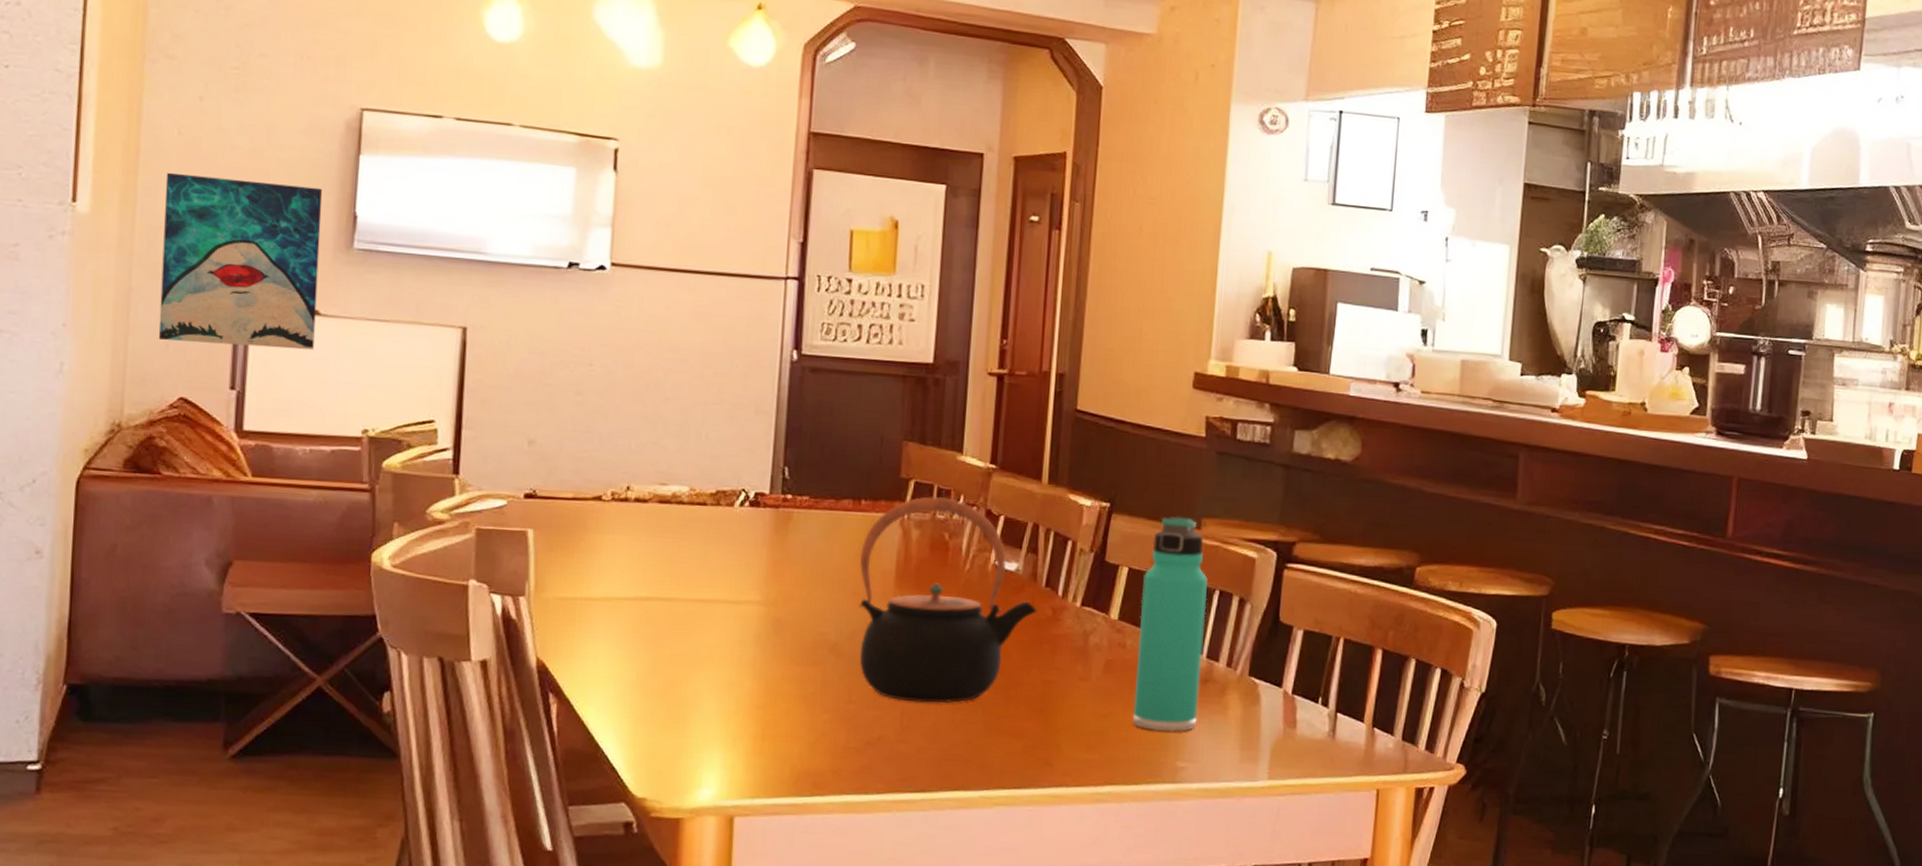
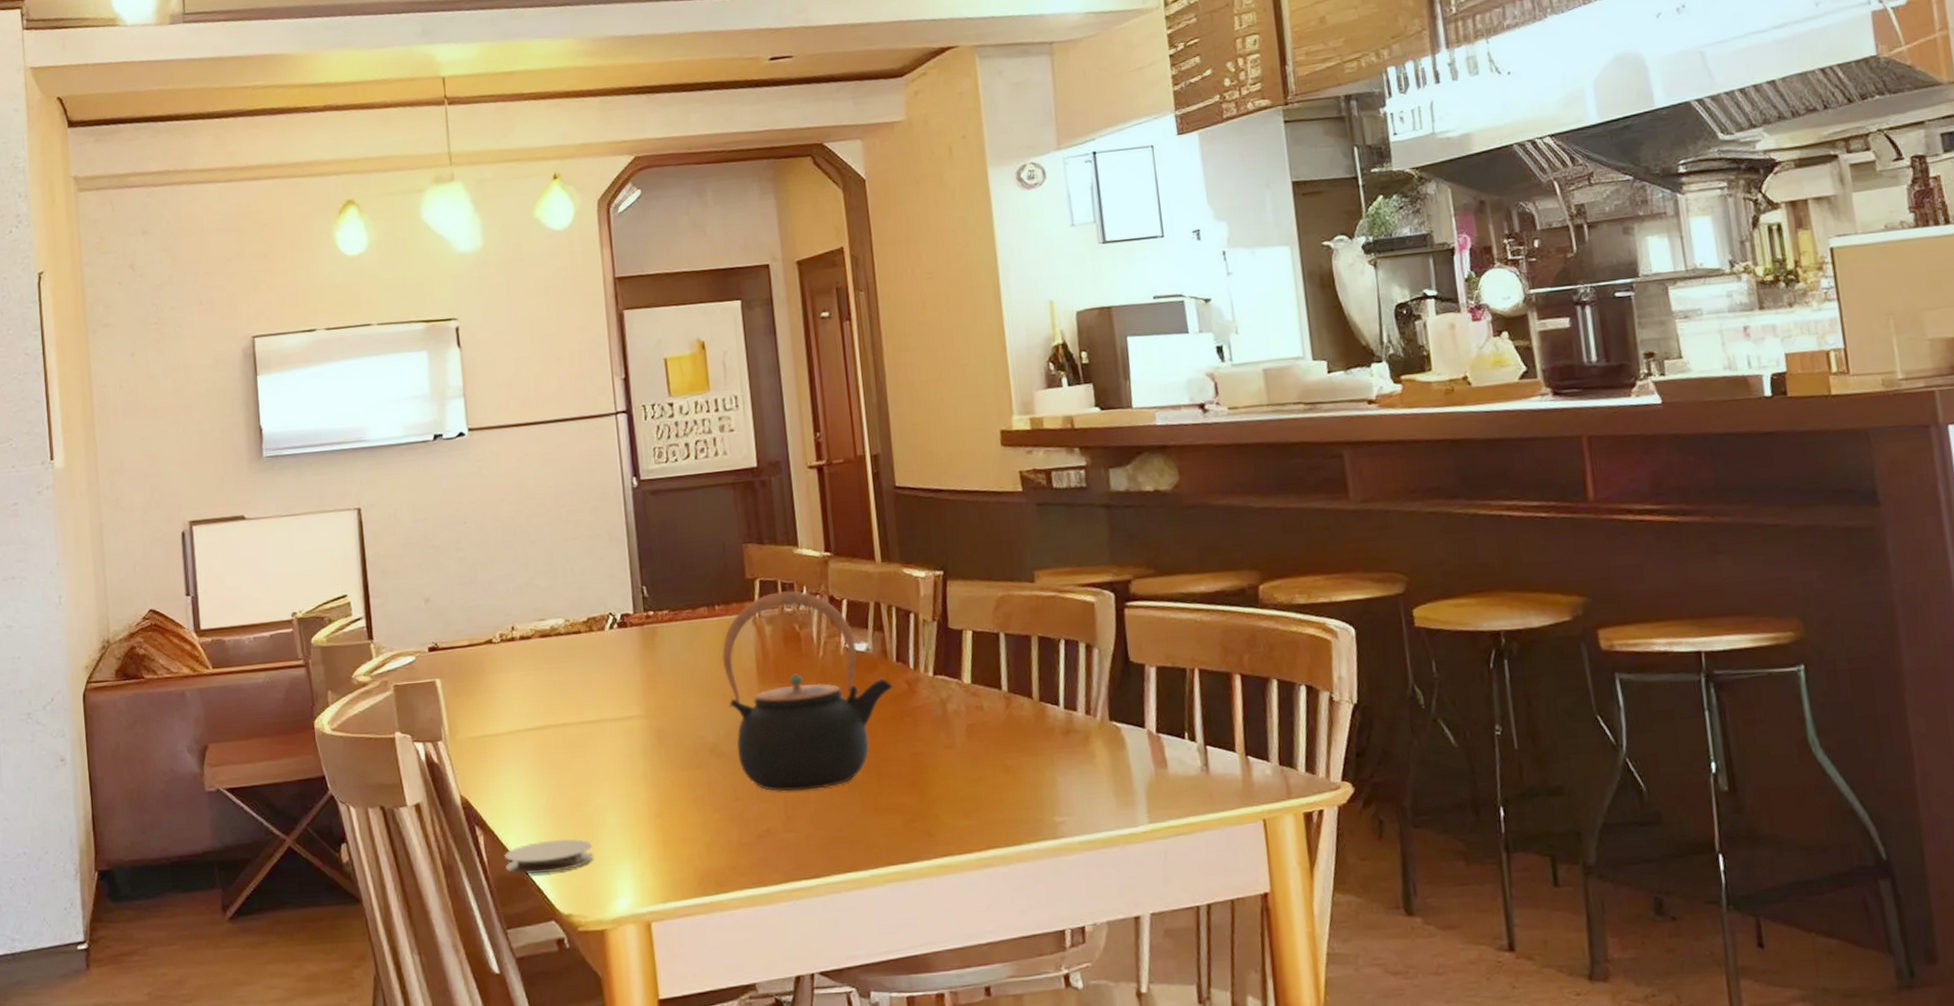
wall art: present [158,172,323,351] -> none [115,410,245,564]
coaster: none [577,717,682,753] -> present [503,838,594,875]
thermos bottle: present [1132,515,1208,732] -> none [988,571,1067,789]

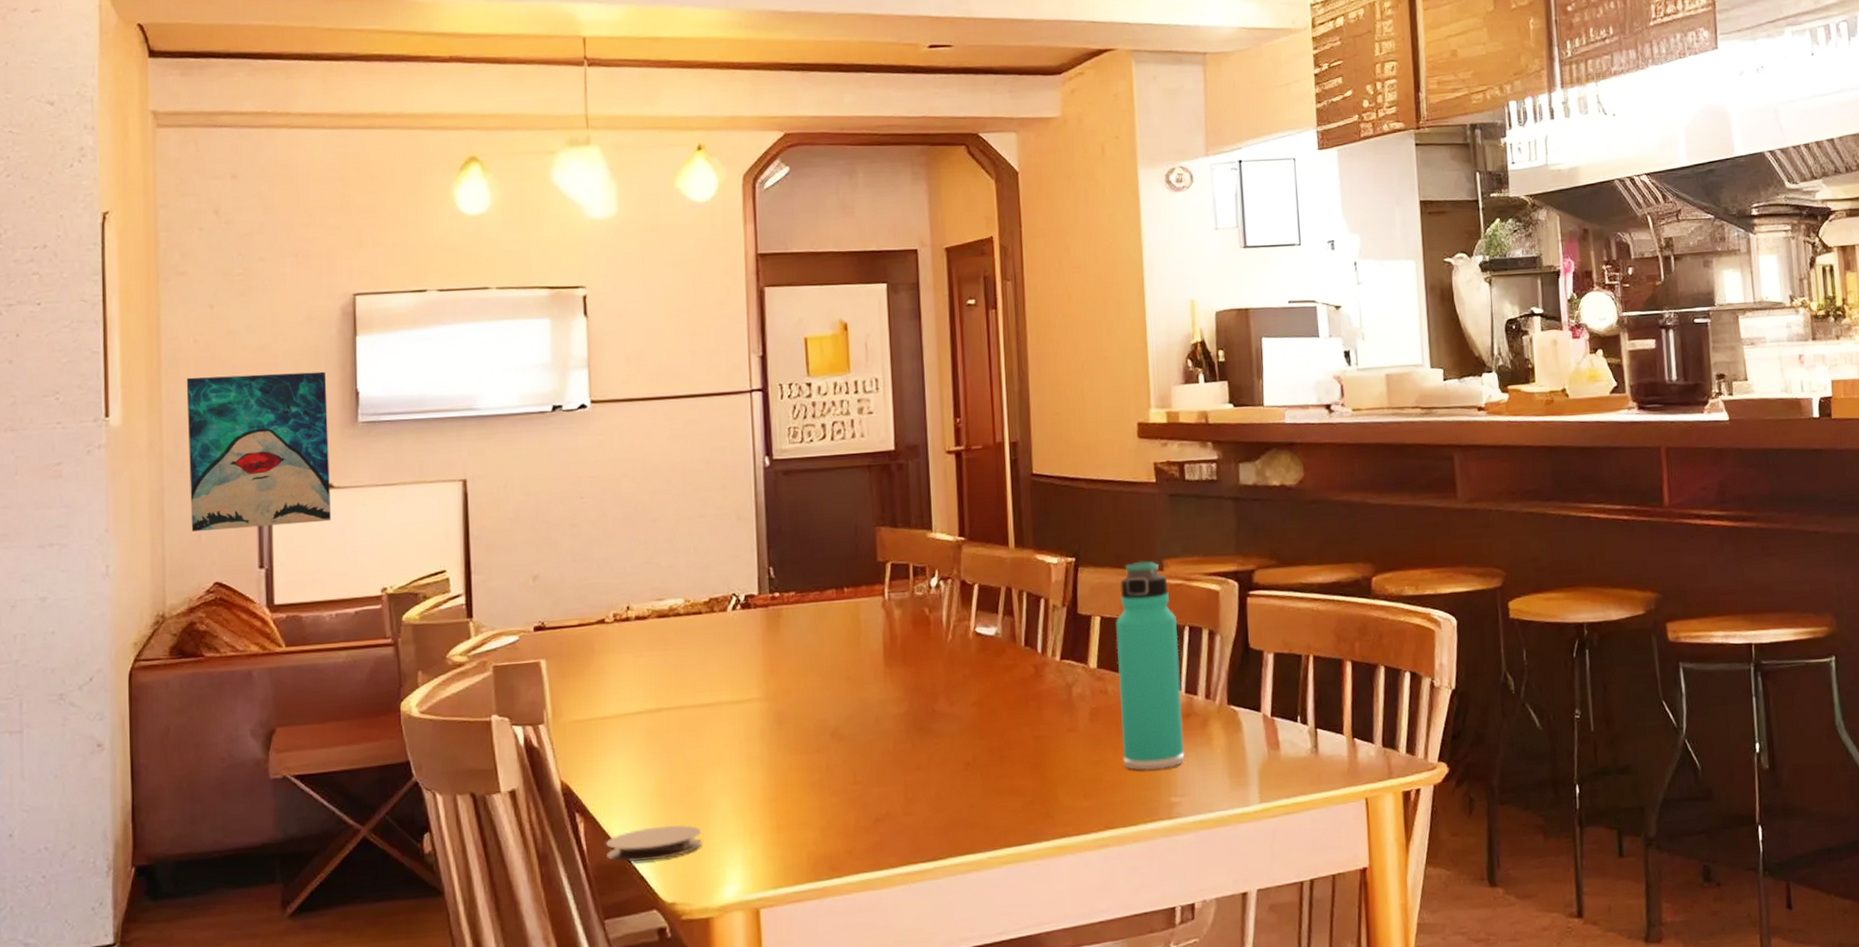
wall art: none [115,410,245,564] -> present [186,371,331,532]
teapot: present [722,591,894,791] -> none [848,574,1021,775]
thermos bottle: none [988,571,1067,789] -> present [1116,559,1185,771]

